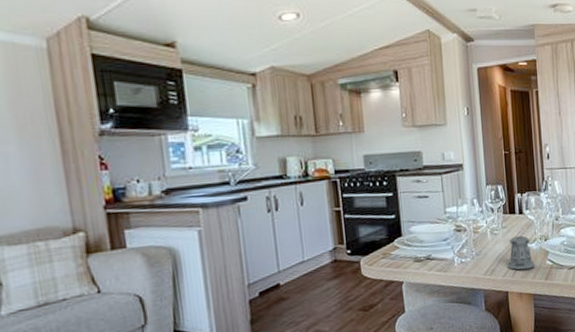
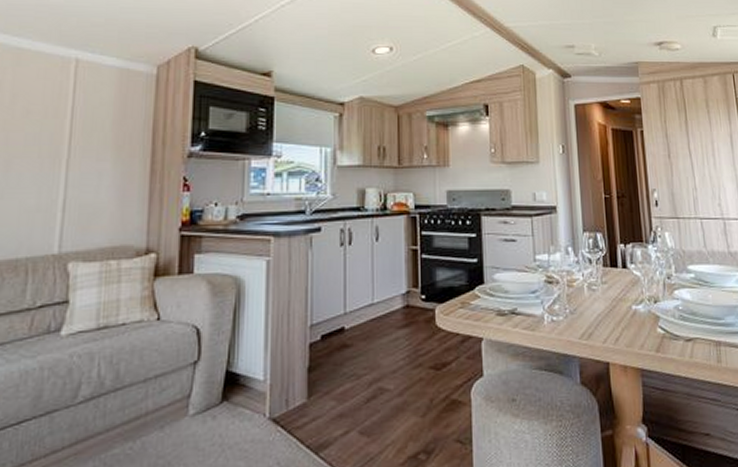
pepper shaker: present [508,236,536,270] -> none [609,294,644,337]

